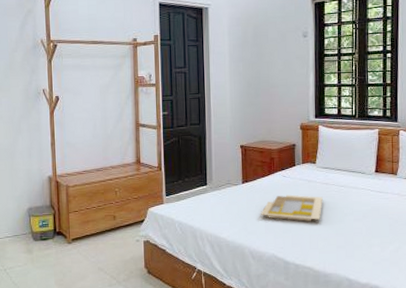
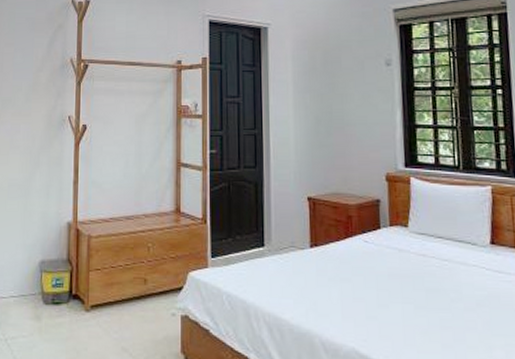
serving tray: present [260,194,323,222] -> none [334,266,420,306]

